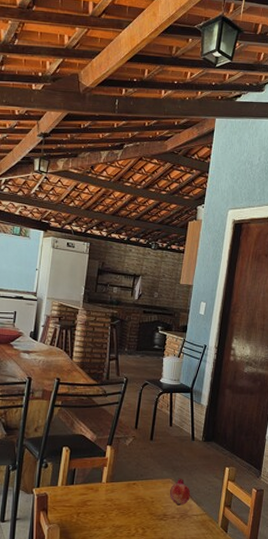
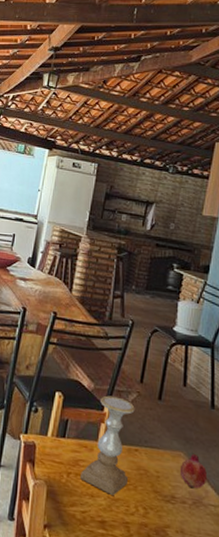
candle holder: none [89,443,132,524] -> present [80,395,135,495]

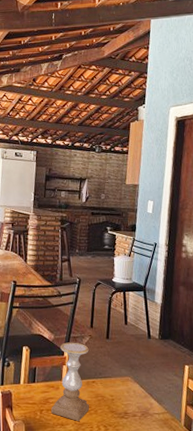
fruit: present [179,453,207,489] -> none [129,376,150,404]

